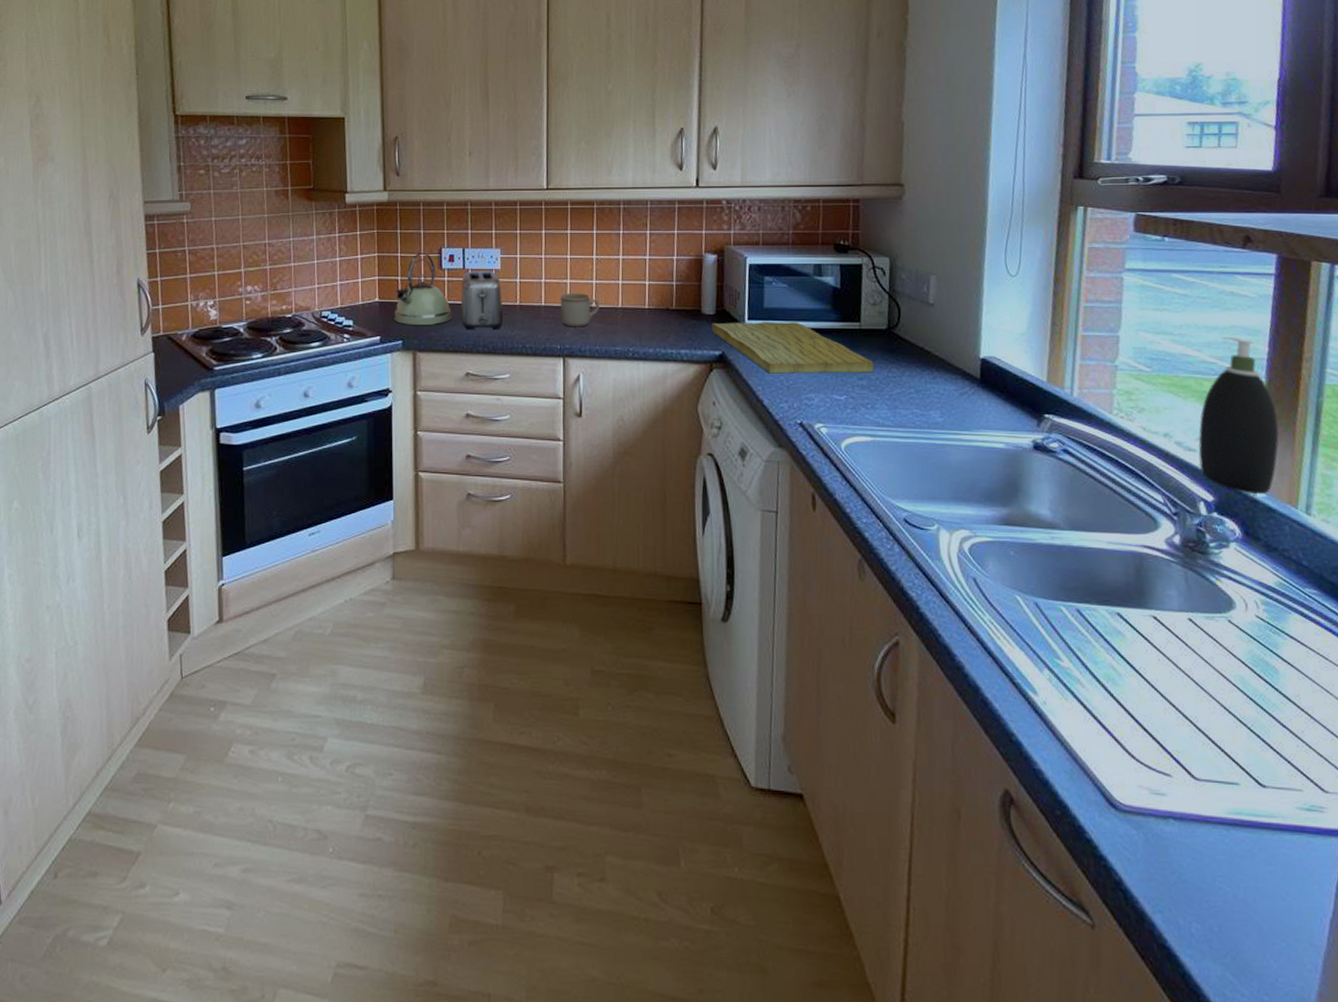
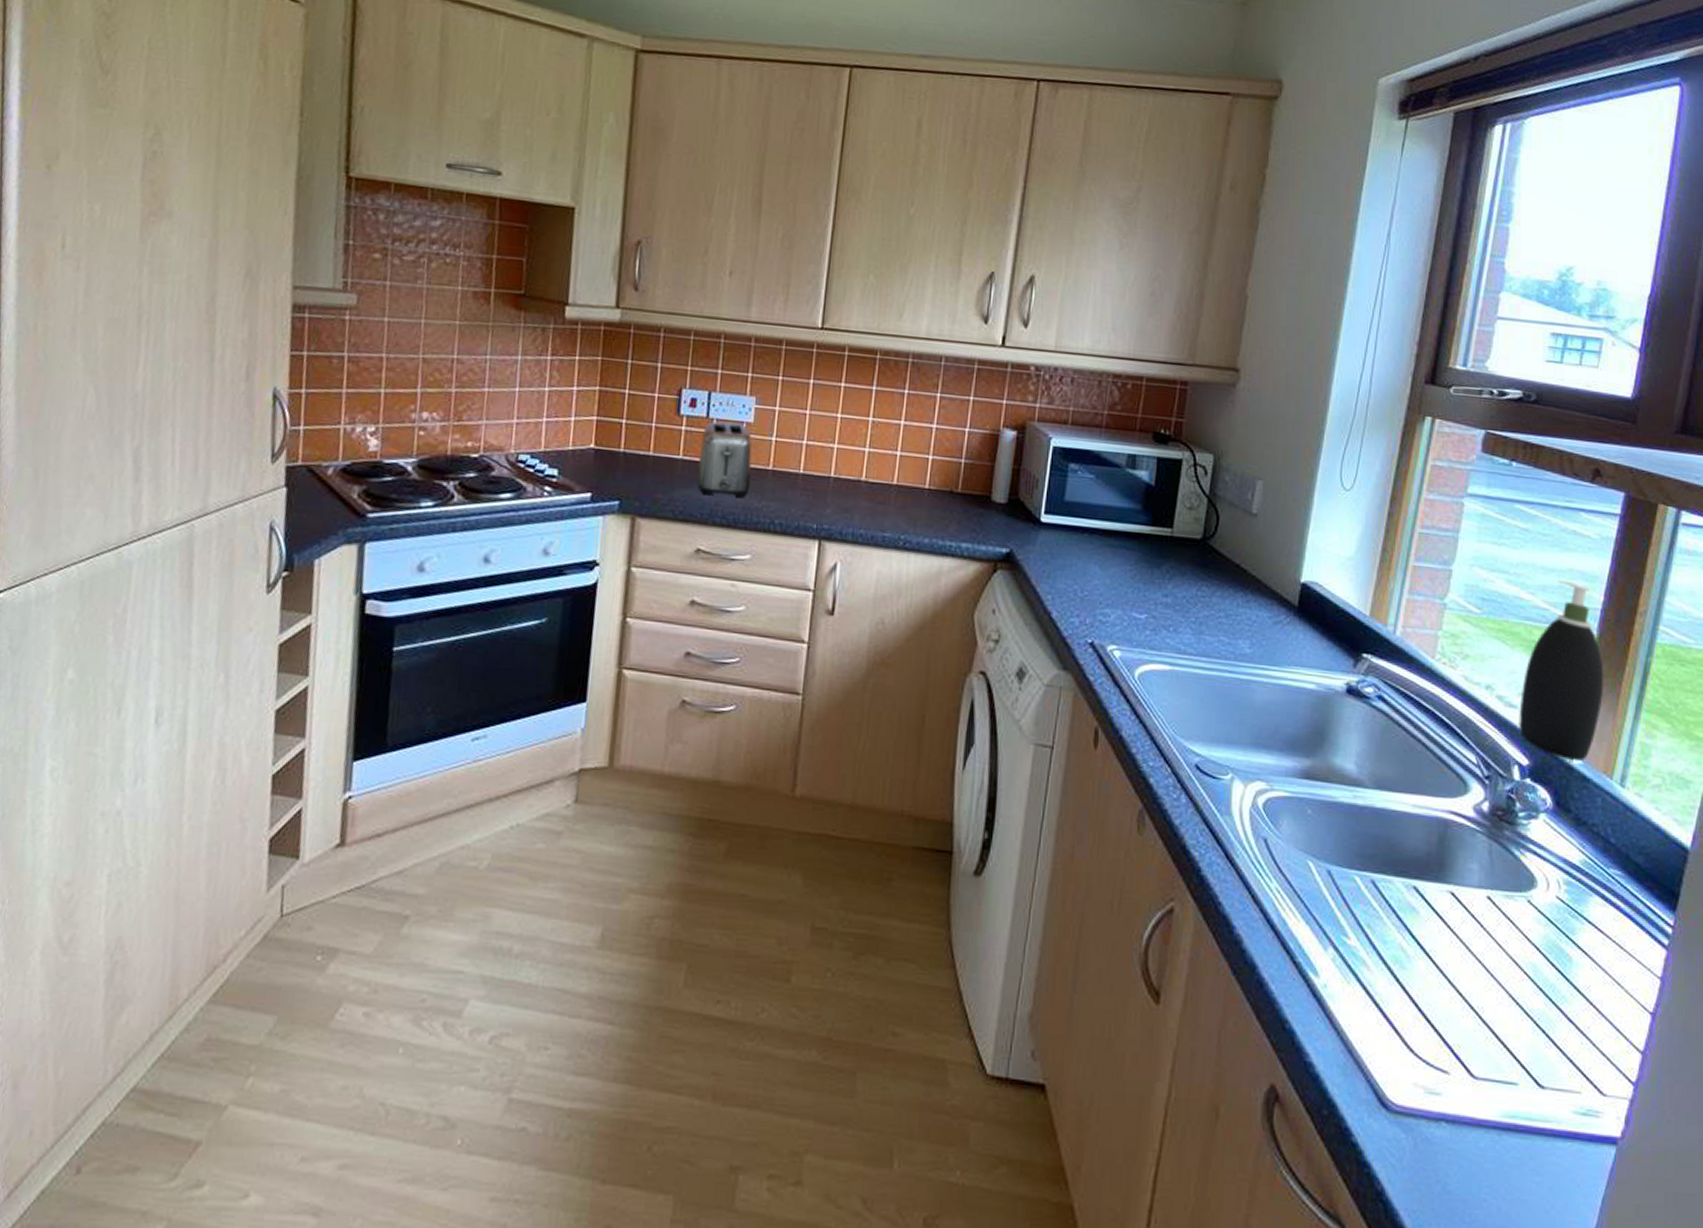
kettle: present [394,252,453,326] -> none [611,391,687,486]
mug: present [560,292,600,327] -> none [820,460,871,505]
cutting board: present [712,322,874,374] -> none [1001,514,1183,589]

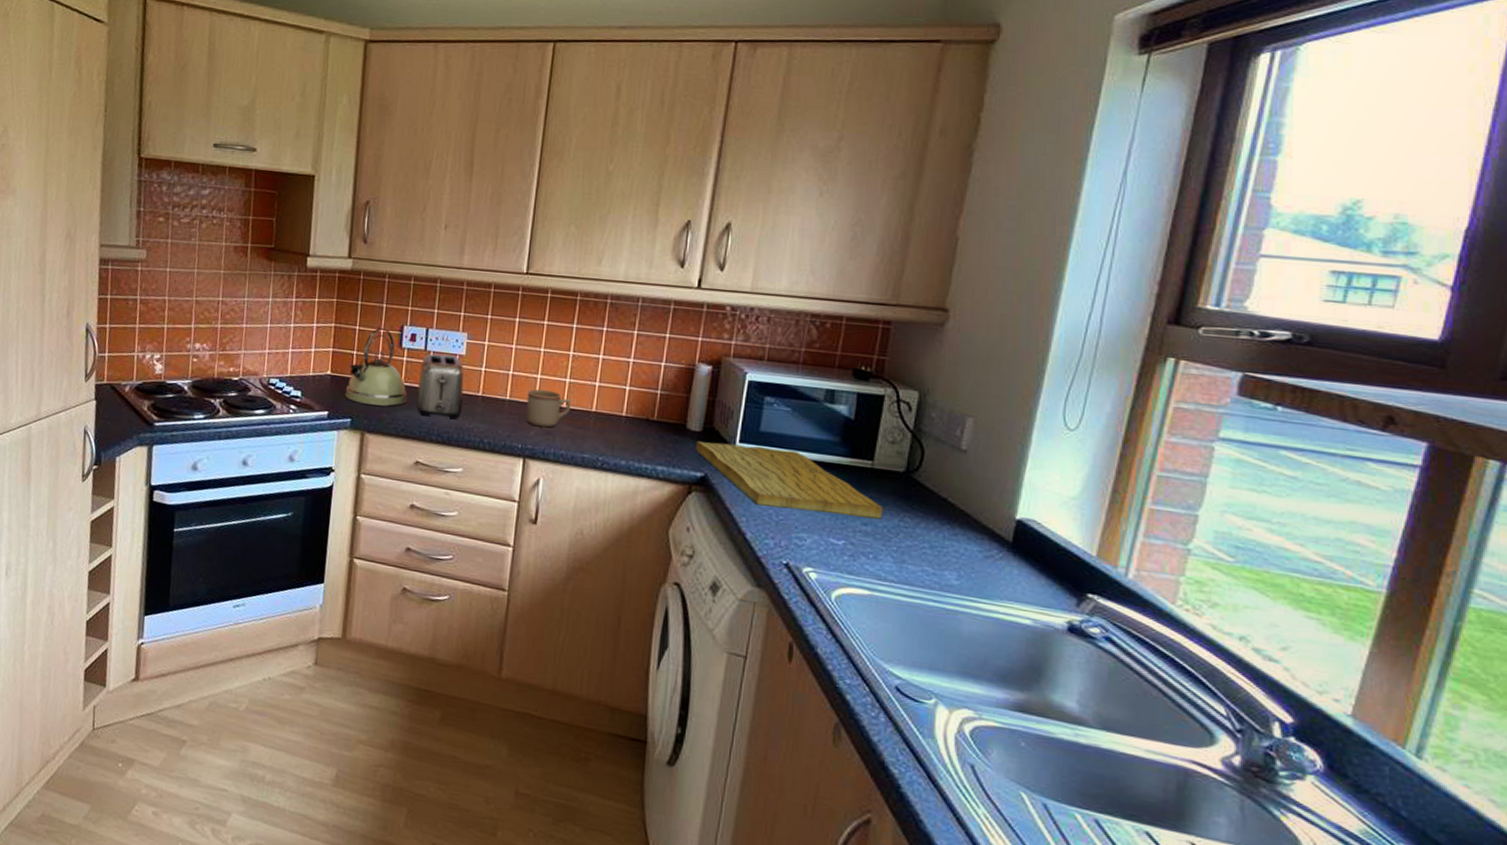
kettle: none [611,391,687,486] -> present [344,327,408,407]
mug: none [820,460,871,505] -> present [525,389,572,428]
cutting board: none [1001,514,1183,589] -> present [696,441,884,519]
soap dispenser: present [1519,580,1604,762] -> none [1281,532,1396,726]

